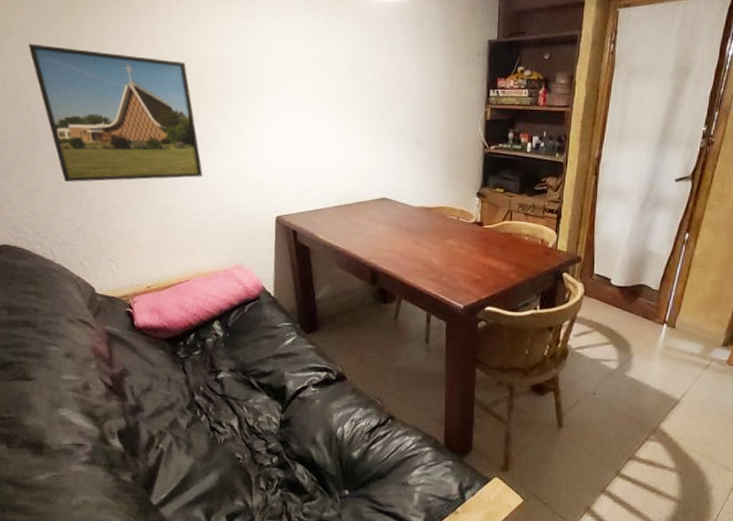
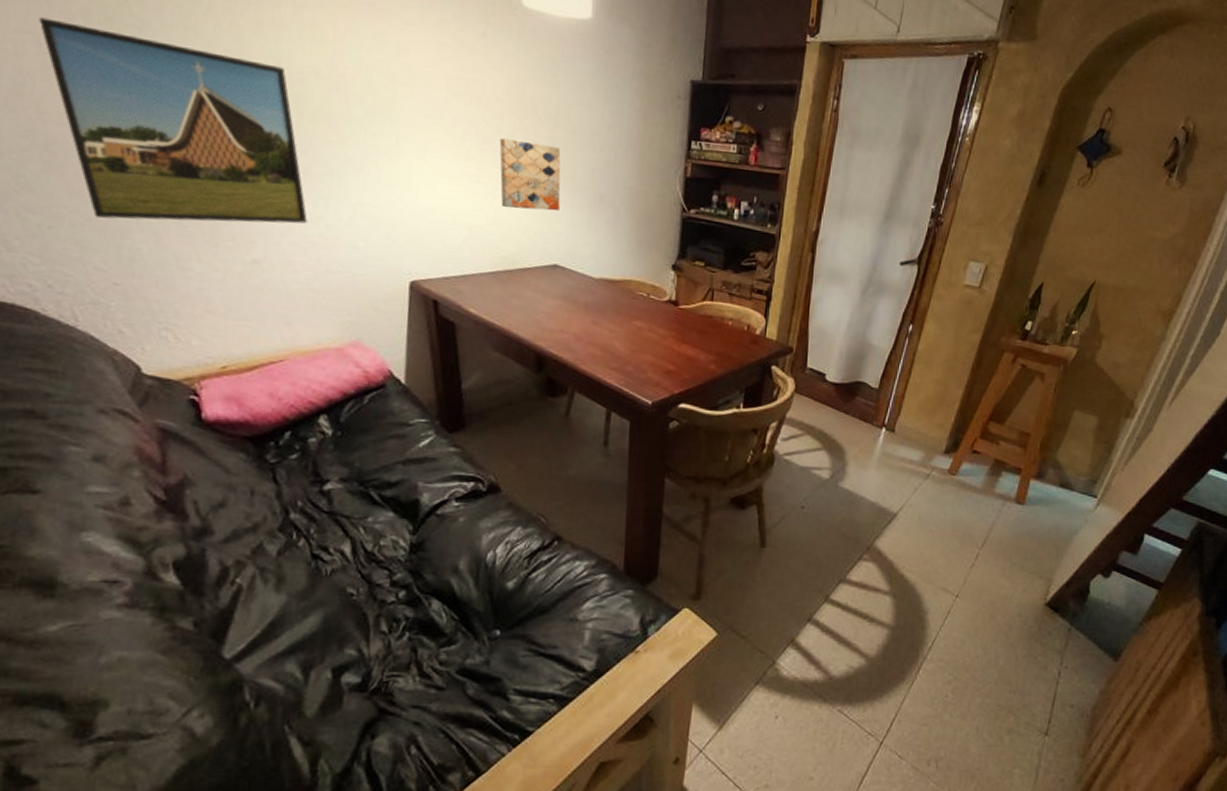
wall art: none [339,101,387,155] -> present [499,138,561,211]

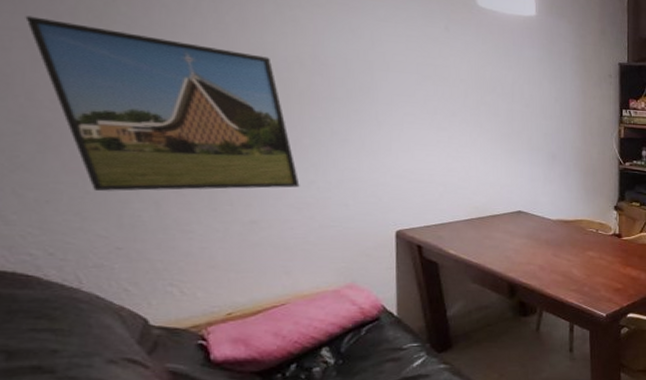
wall art: present [499,138,561,211] -> none [466,111,520,168]

